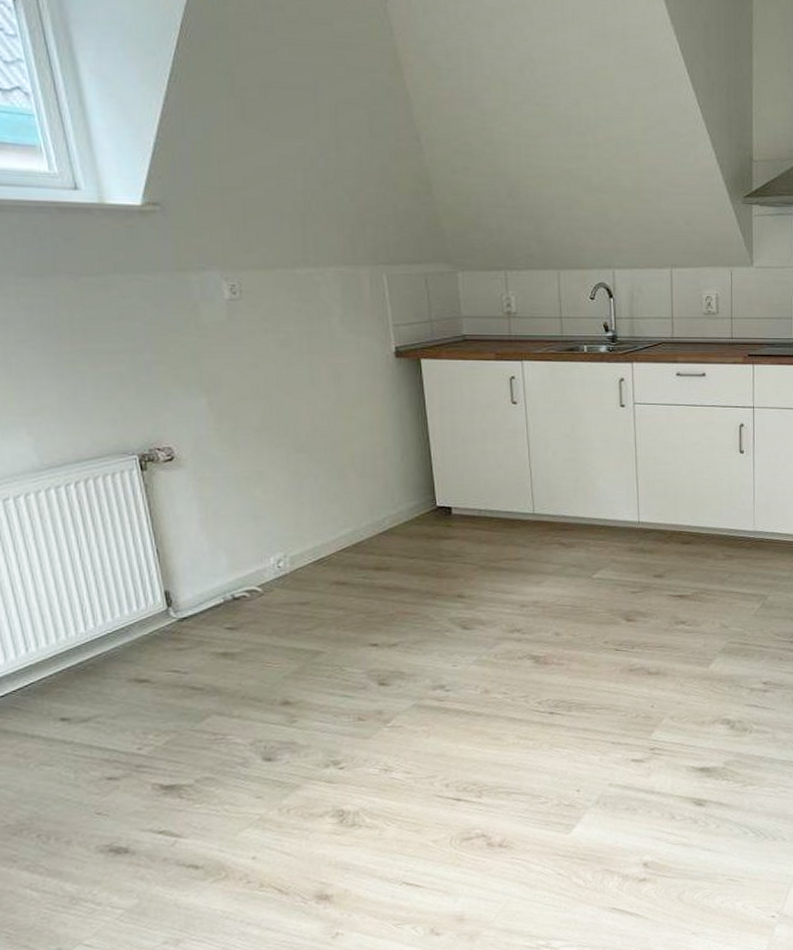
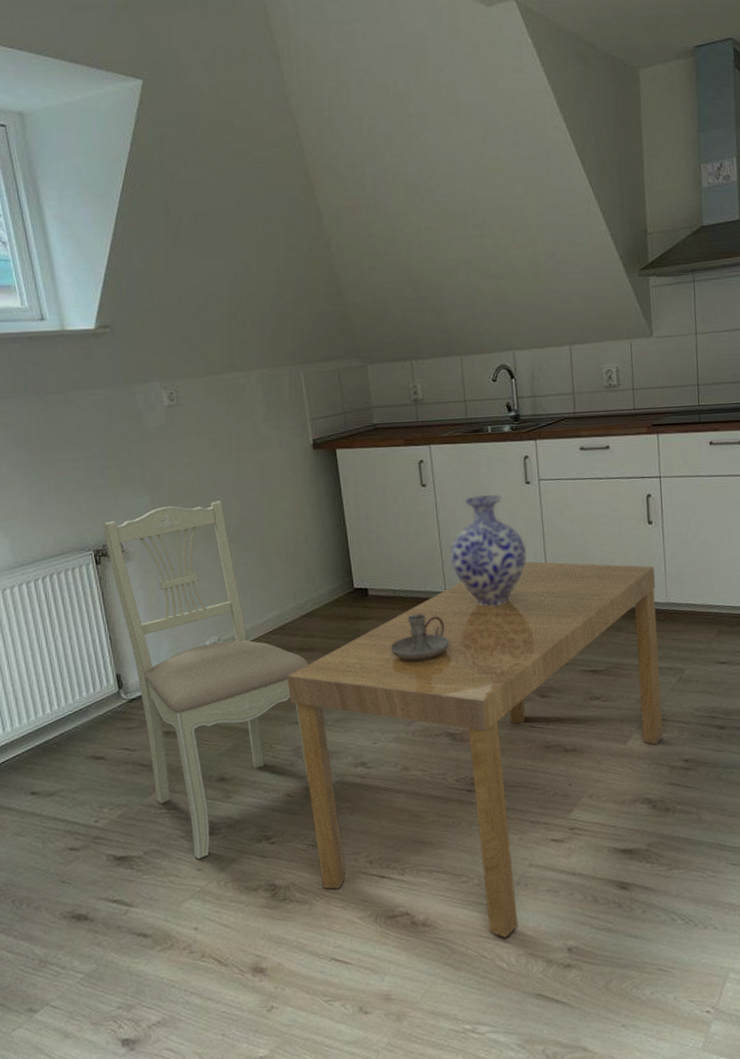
dining chair: none [148,407,386,787] -> present [102,501,310,860]
dining table: none [361,486,744,856] -> present [287,561,663,938]
candle holder: none [473,534,536,582] -> present [390,613,450,660]
vase: none [539,415,619,528] -> present [450,494,528,605]

